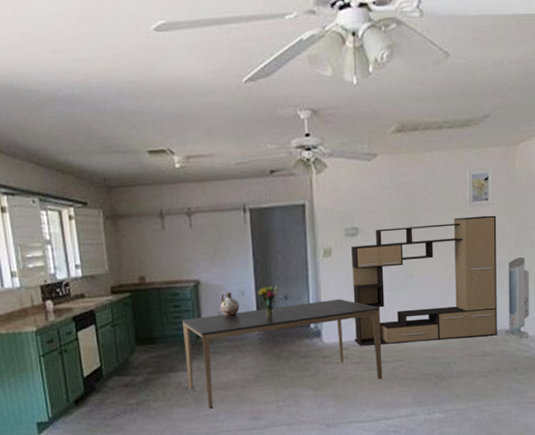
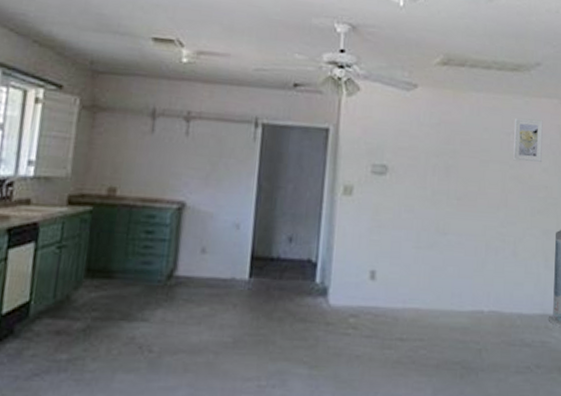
dining table: present [182,298,383,409] -> none [144,249,404,379]
ceramic jug: present [220,292,240,317] -> none [205,222,231,255]
bouquet: present [256,285,282,317] -> none [254,221,286,261]
media console: present [351,215,497,347] -> none [367,170,545,321]

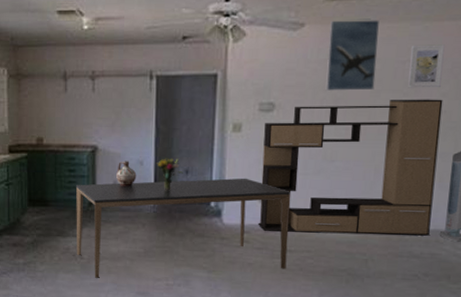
dining table: none [144,249,404,379] -> present [76,178,291,278]
ceramic jug: none [205,222,231,255] -> present [116,161,137,187]
bouquet: none [254,221,286,261] -> present [155,158,183,190]
media console: none [367,170,545,321] -> present [257,99,443,236]
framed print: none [437,85,486,160] -> present [325,18,380,91]

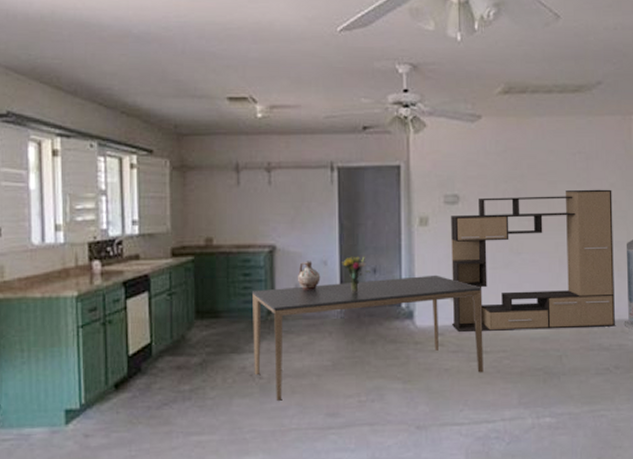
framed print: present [325,18,380,91] -> none [504,112,551,182]
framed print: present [408,44,445,88] -> none [578,137,608,179]

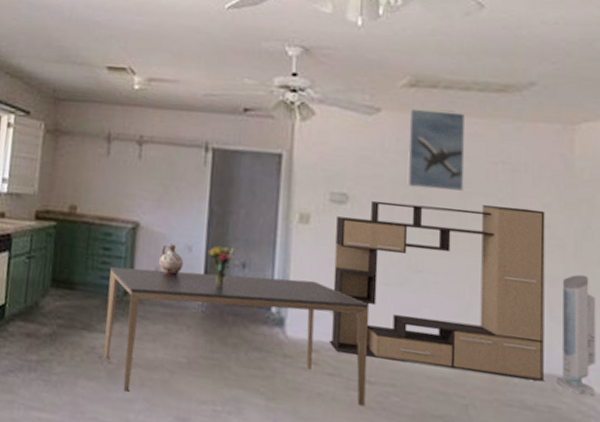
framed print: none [504,112,551,182] -> present [407,108,466,191]

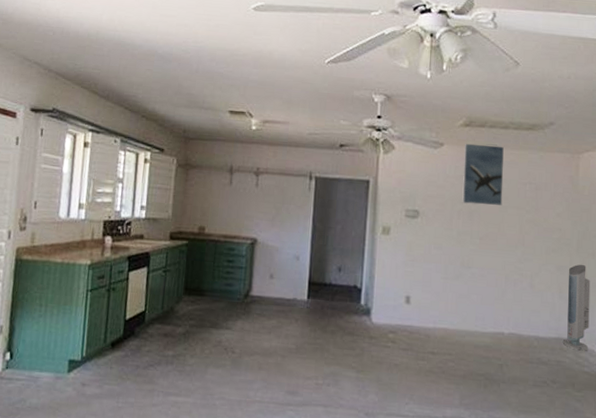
dining table: present [103,267,370,407] -> none [228,275,434,375]
ceramic jug: present [159,243,184,276] -> none [273,255,293,281]
bouquet: present [206,246,239,286] -> none [311,255,336,286]
media console: present [328,200,545,382] -> none [403,214,558,343]

